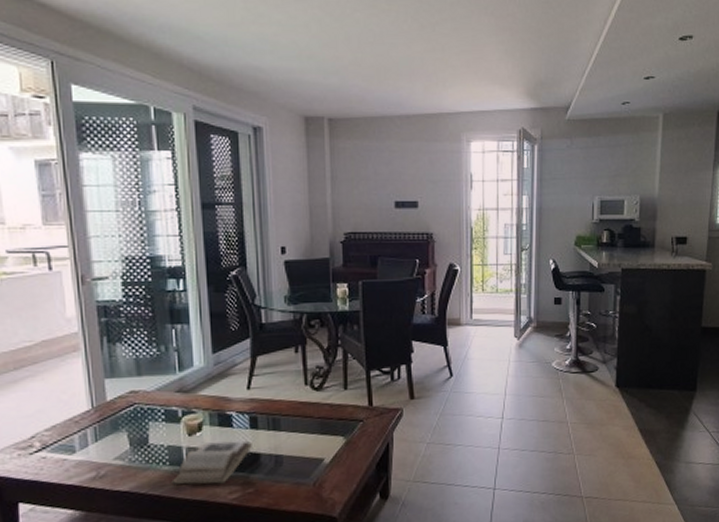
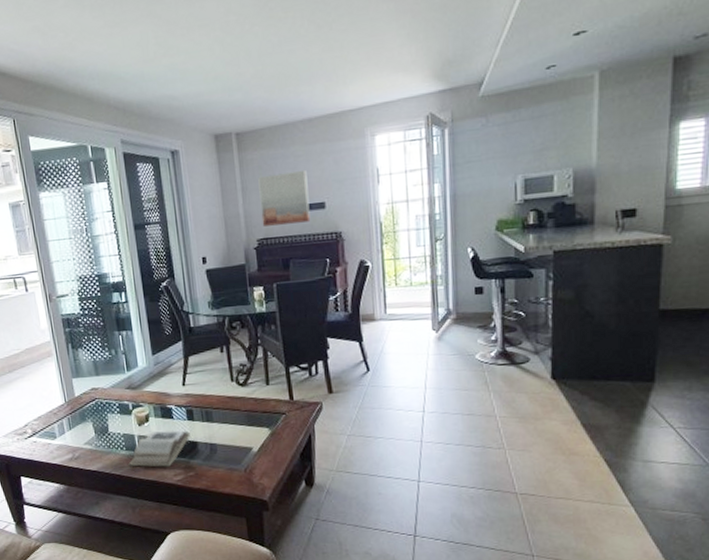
wall art: none [350,167,402,220] -> present [258,171,311,227]

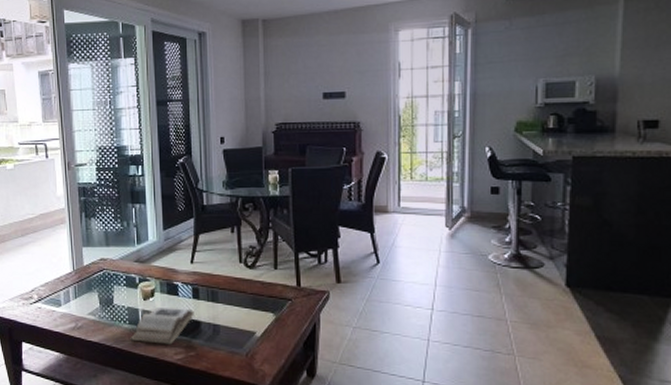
wall art: present [258,171,311,227] -> none [281,60,330,111]

